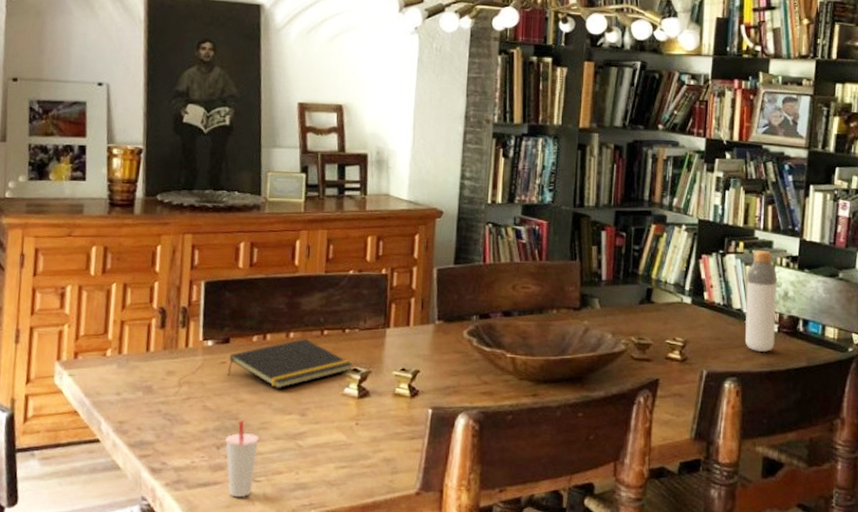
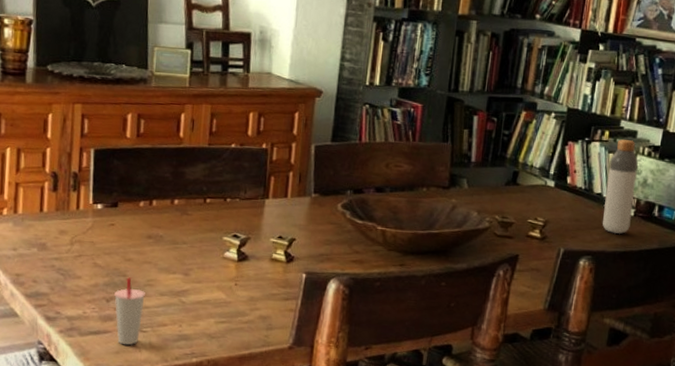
notepad: present [227,339,352,389] -> none [115,206,233,251]

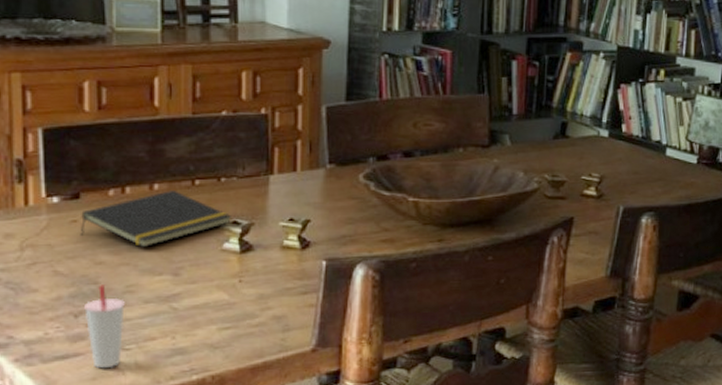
notepad: none [115,206,233,251] -> present [80,191,231,248]
bottle: present [602,139,638,234] -> none [663,78,698,186]

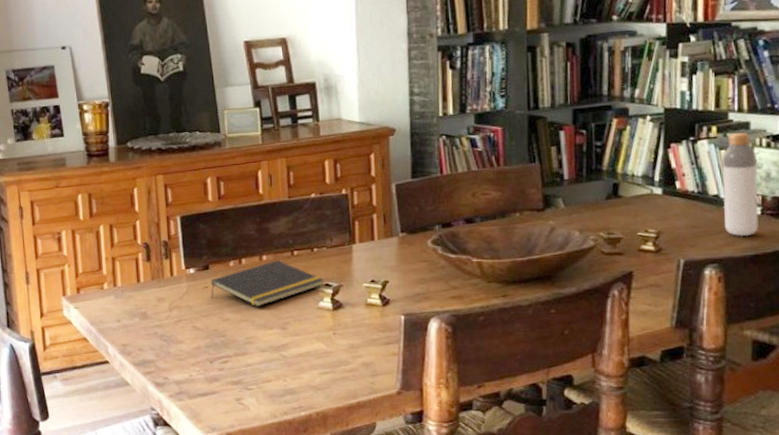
cup: present [83,284,125,369] -> none [216,337,247,405]
bottle: none [663,78,698,186] -> present [722,133,759,237]

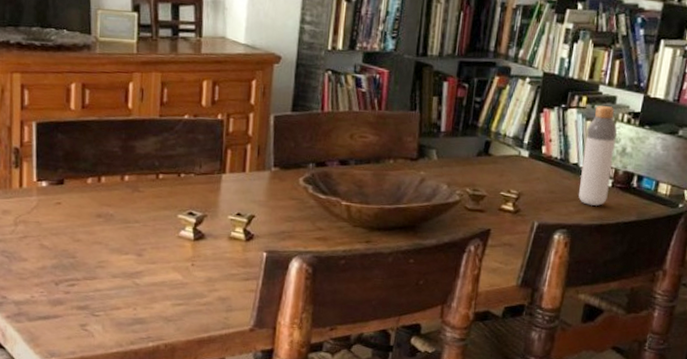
notepad: present [210,260,324,307] -> none [62,182,188,230]

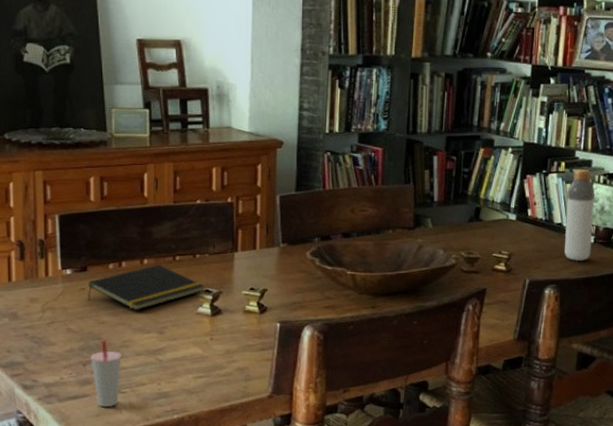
notepad: none [62,182,188,230] -> present [87,265,204,311]
cup: none [62,259,97,331] -> present [89,340,121,408]

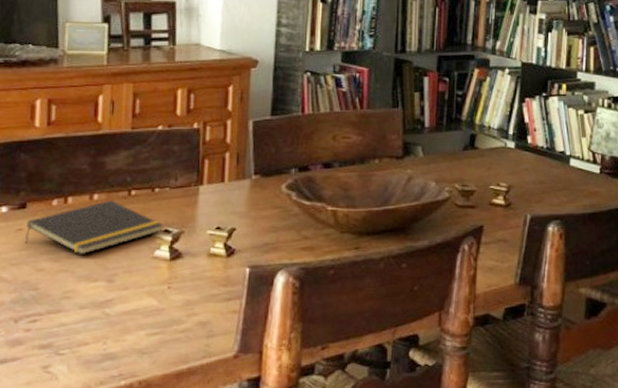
cup: present [89,340,121,408] -> none [23,290,62,373]
bottle: present [564,169,594,262] -> none [568,92,599,195]

